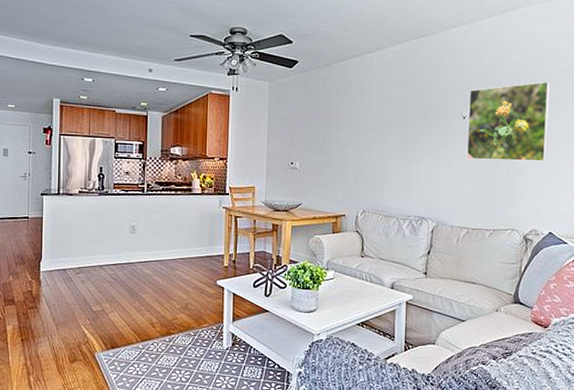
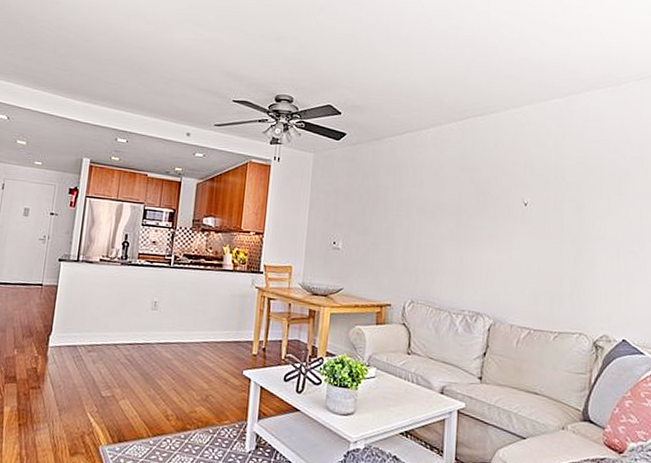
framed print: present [466,81,550,162] -> none [527,170,621,259]

